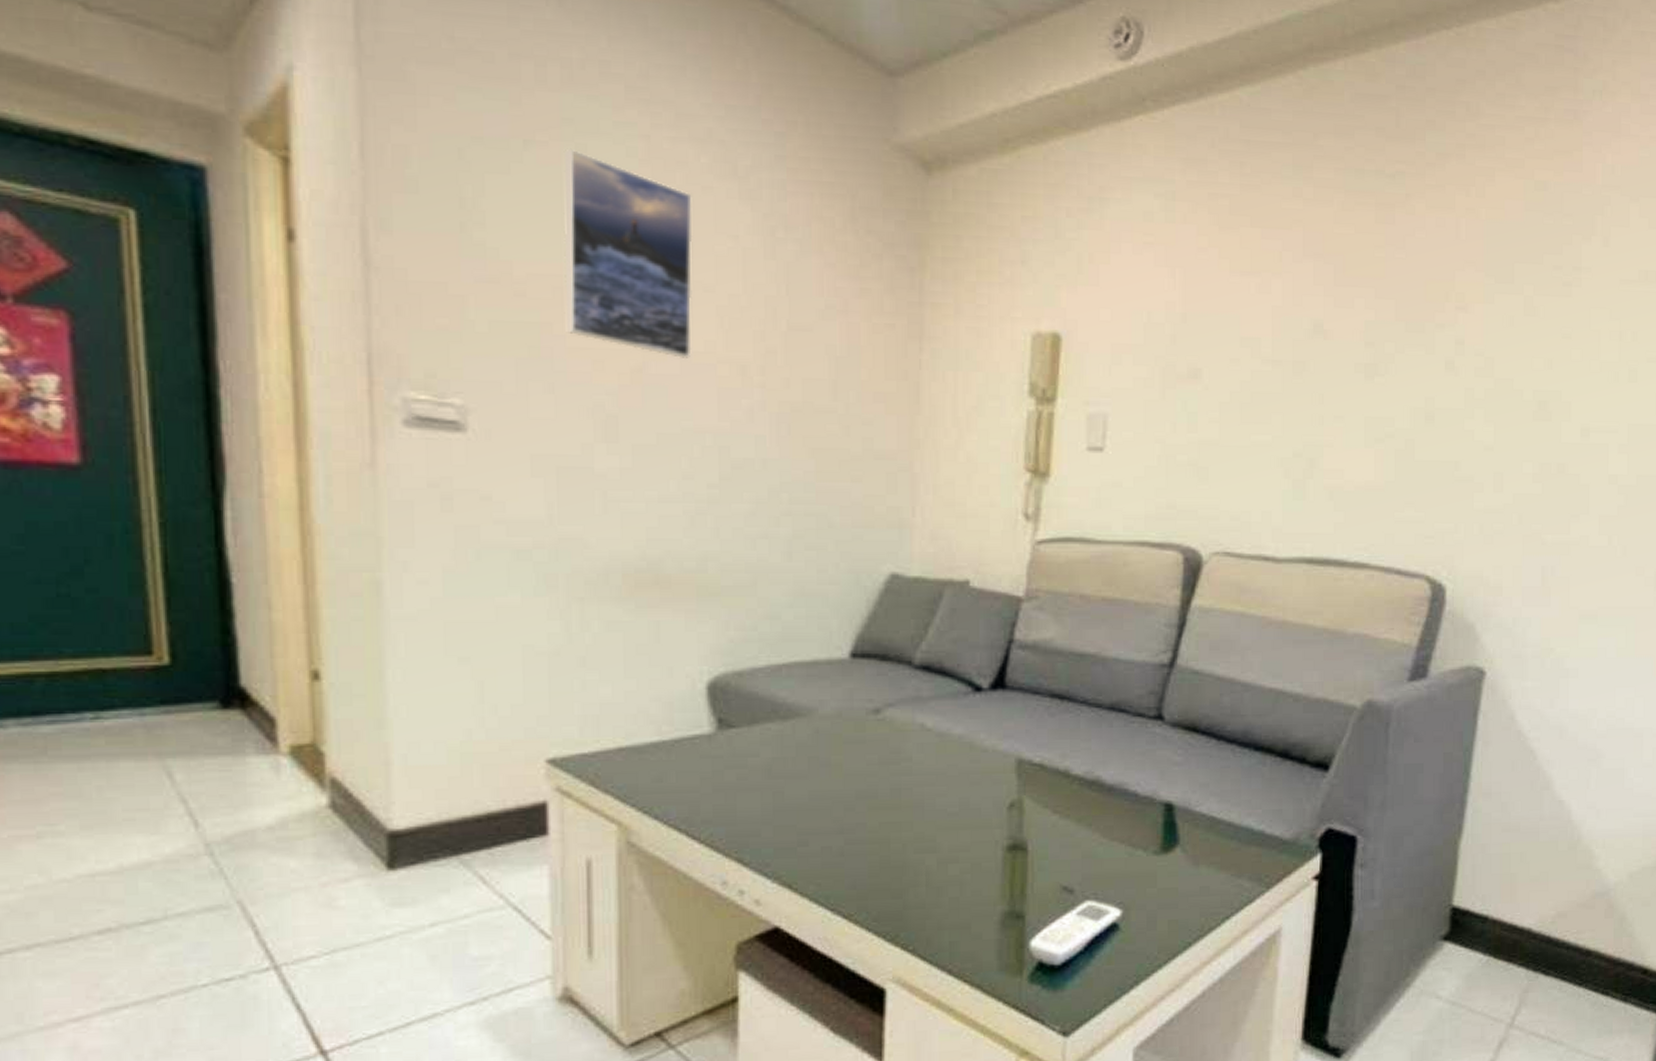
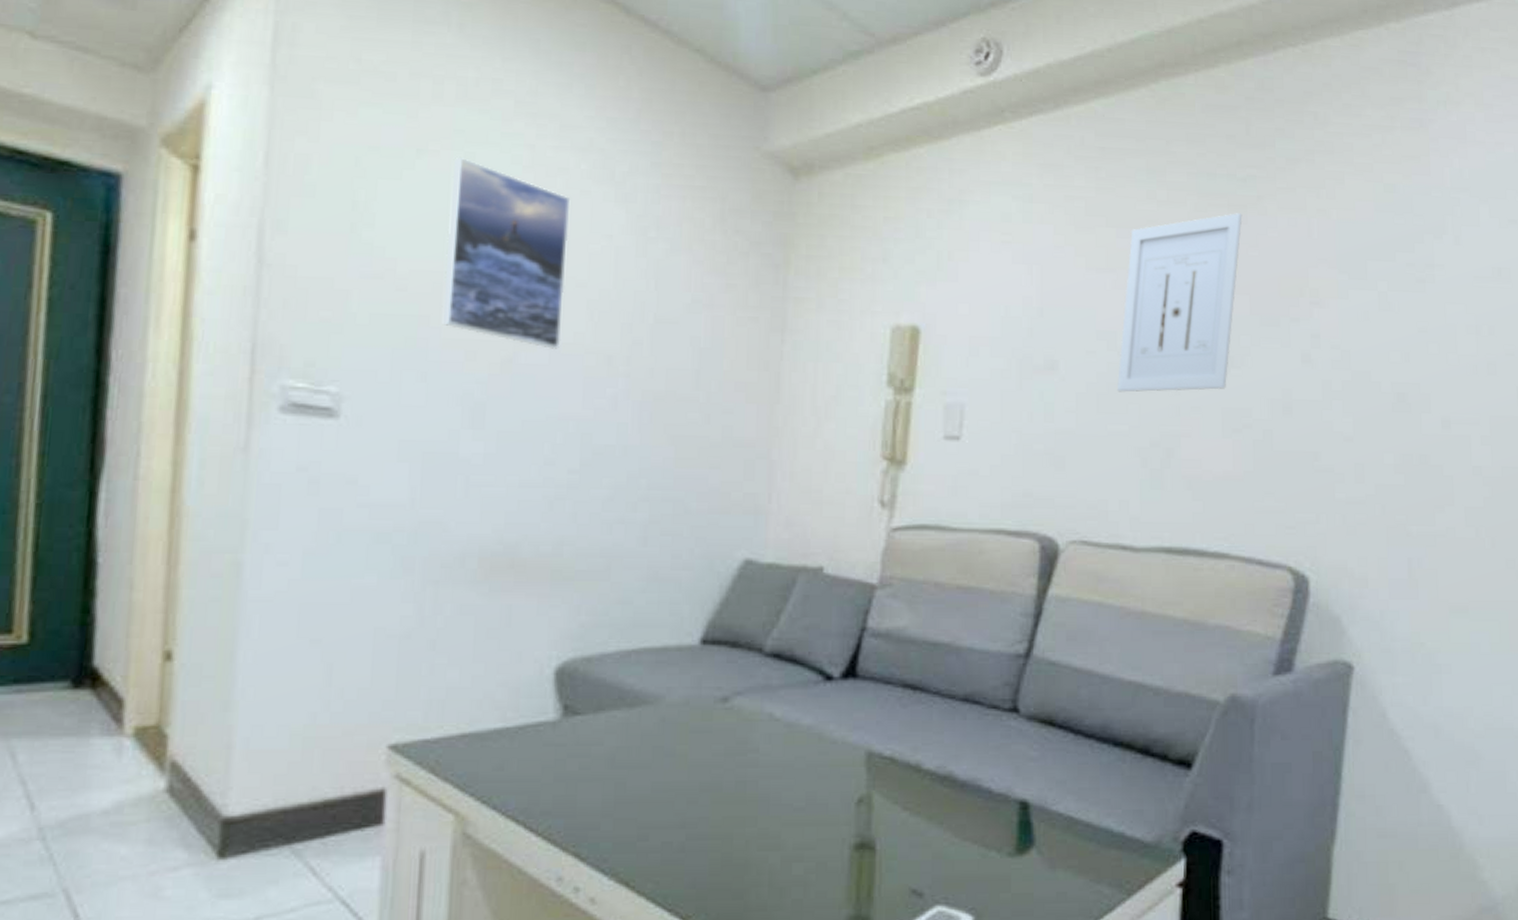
wall art: none [1261,212,1390,402] -> present [1117,213,1243,392]

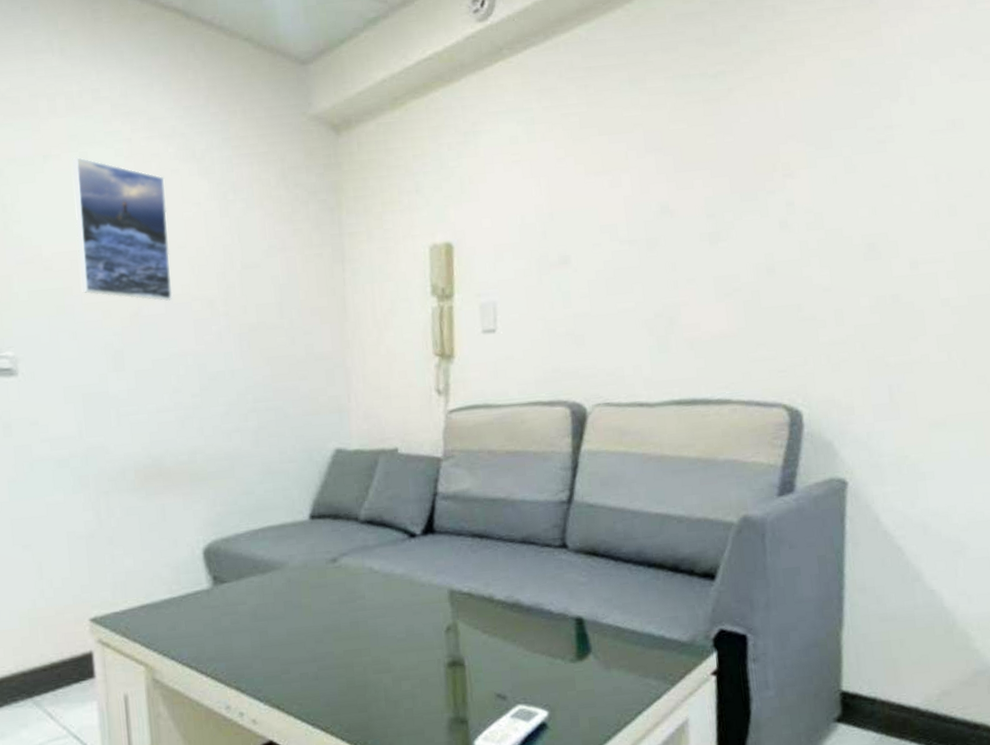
wall art: present [1117,213,1243,392] -> none [621,106,717,275]

